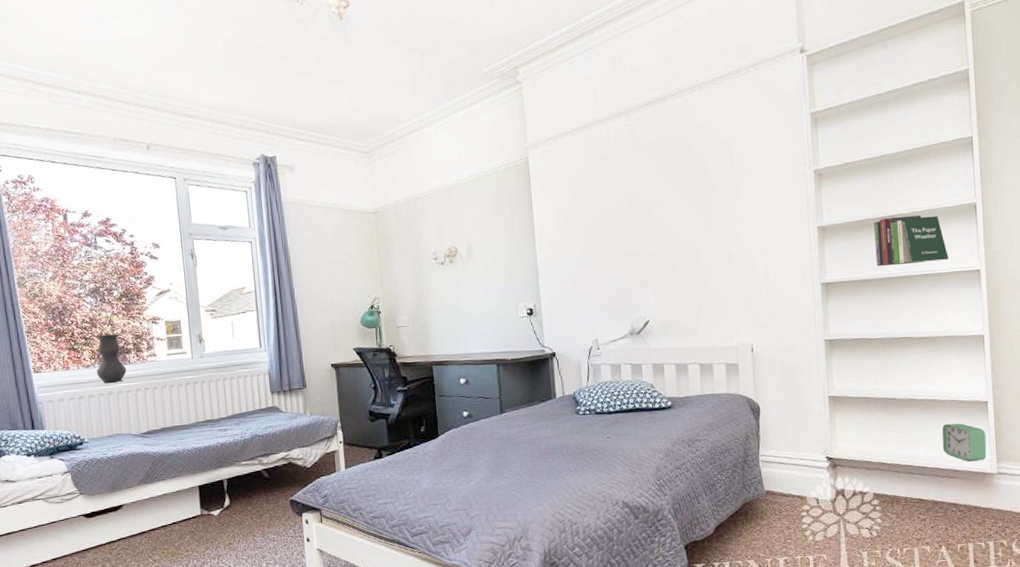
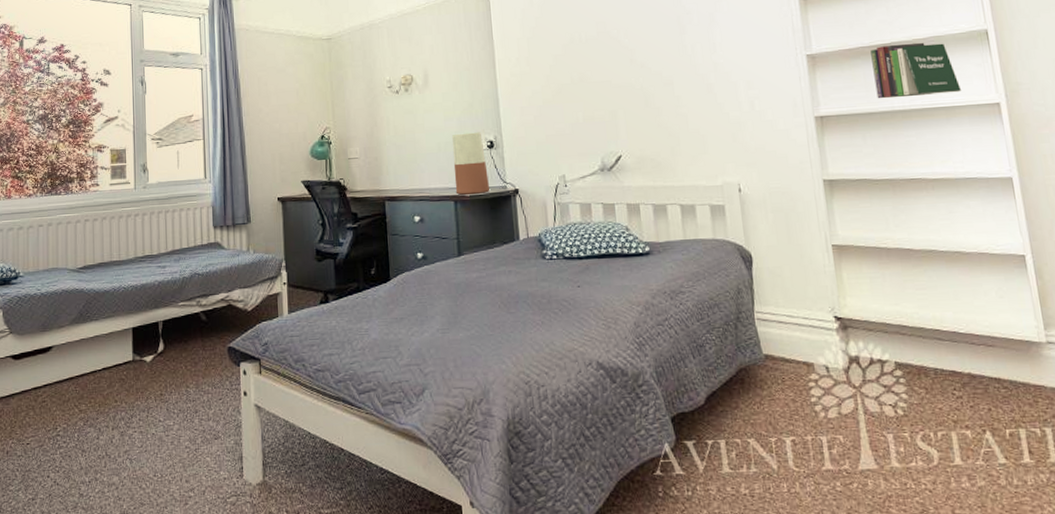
vase: present [95,333,127,383] -> none [38,162,68,213]
vase: none [494,300,530,360] -> present [452,132,490,196]
alarm clock: present [942,423,987,462] -> none [972,280,1031,327]

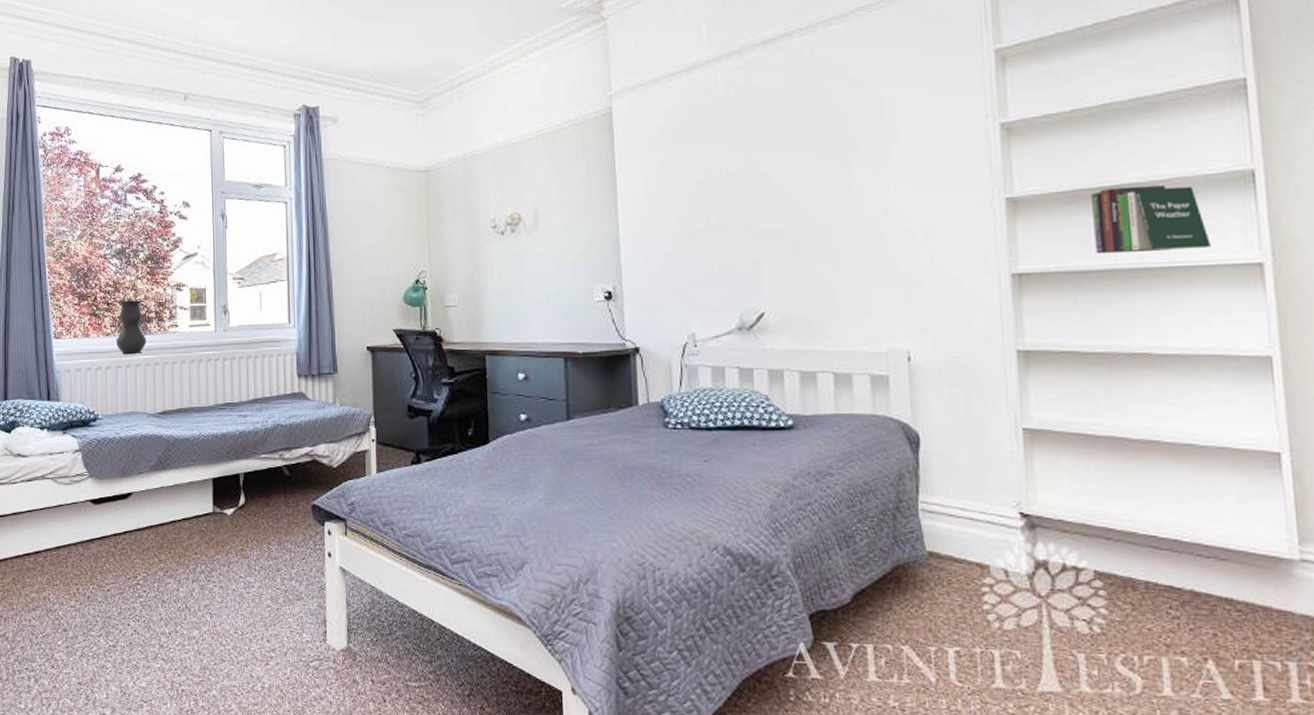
vase: none [38,162,68,213] -> present [116,300,147,354]
vase: present [452,132,490,196] -> none [563,281,606,353]

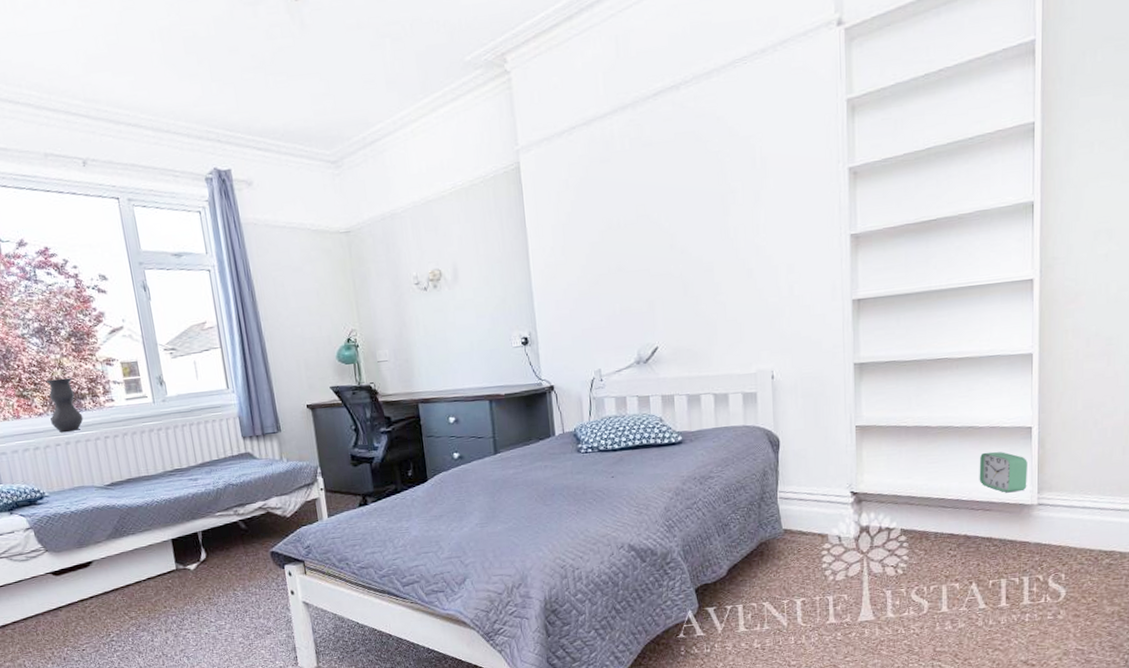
books: present [1091,184,1211,255] -> none [915,217,998,279]
alarm clock: none [1204,480,1281,539] -> present [979,452,1028,493]

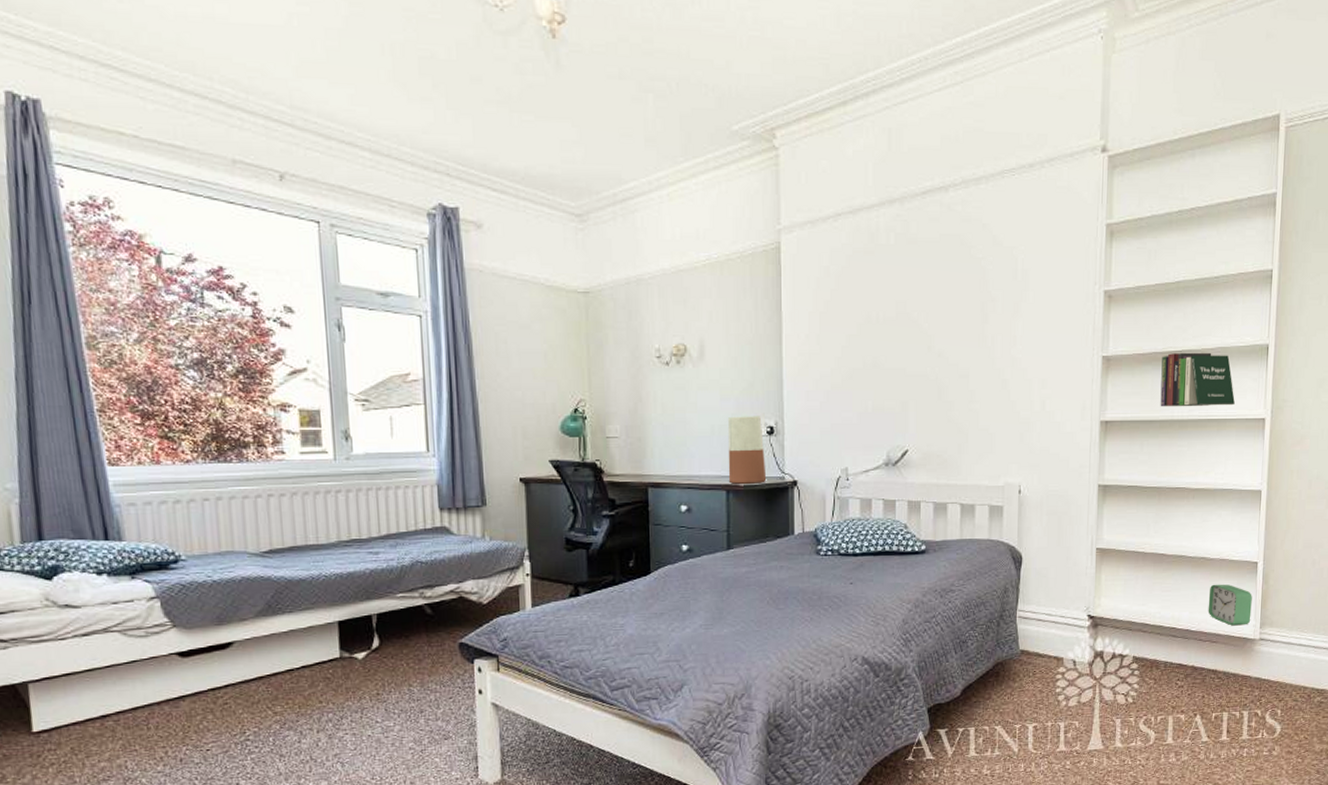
vase: present [45,377,83,432] -> none [199,421,243,485]
vase: none [485,328,526,395] -> present [727,416,767,485]
books: none [915,217,998,279] -> present [1160,352,1235,407]

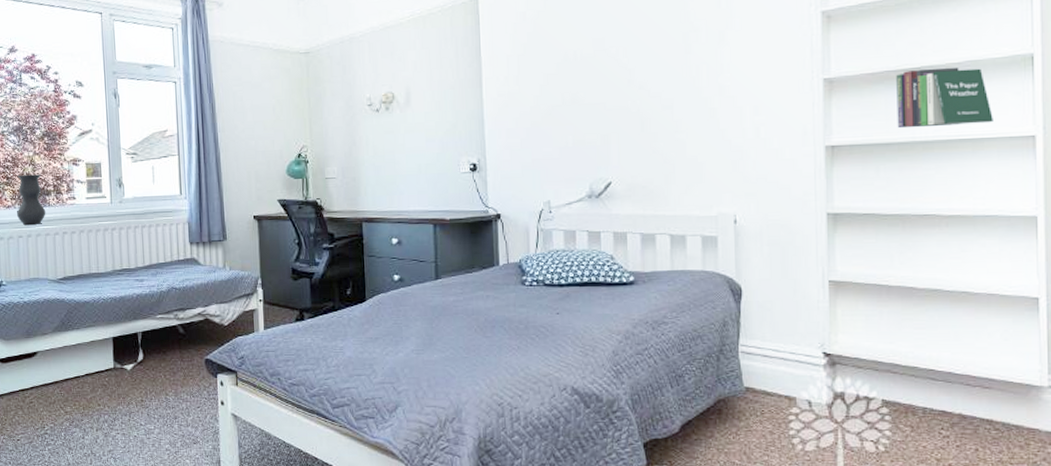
vase: none [199,421,243,485] -> present [17,174,46,225]
vase: present [727,416,767,485] -> none [433,154,471,219]
alarm clock: present [1208,584,1252,626] -> none [975,322,1035,370]

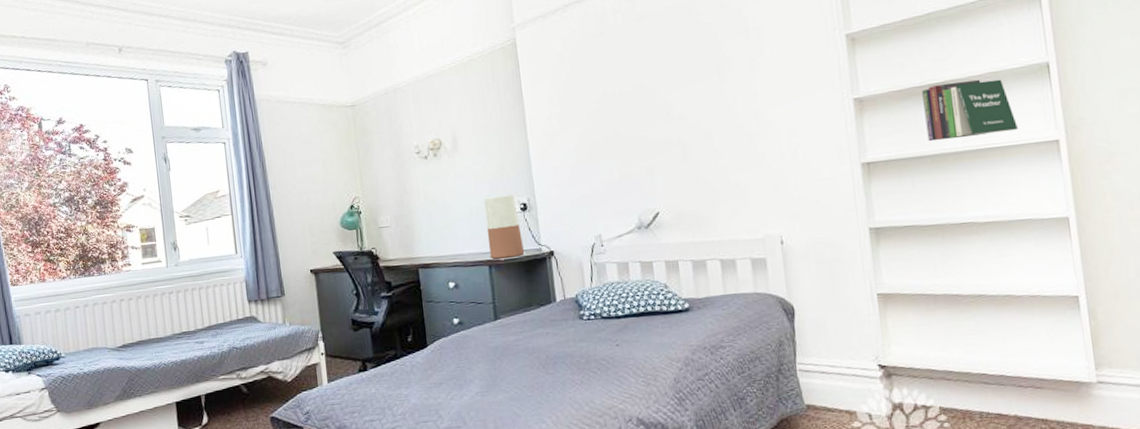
vase: present [17,174,46,225] -> none [71,243,102,295]
vase: none [433,154,471,219] -> present [484,194,525,260]

